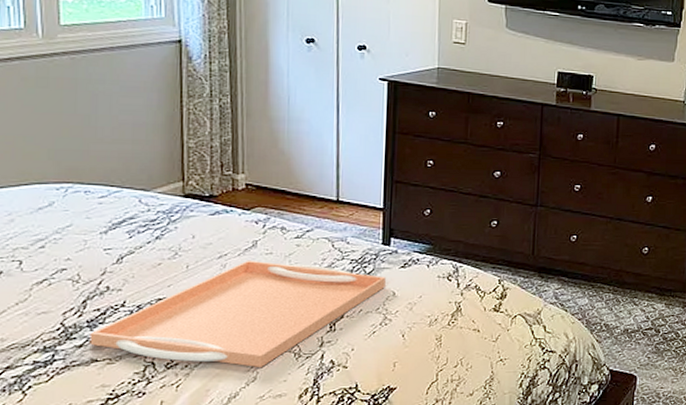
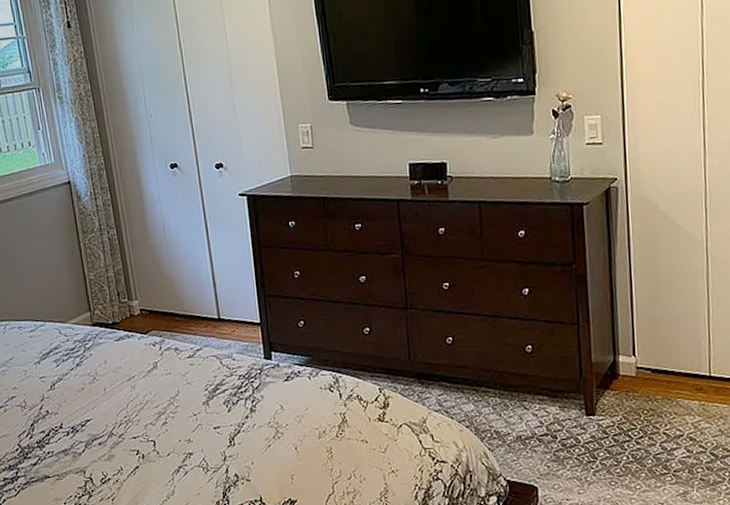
serving tray: present [89,260,386,368] -> none [40,380,273,482]

